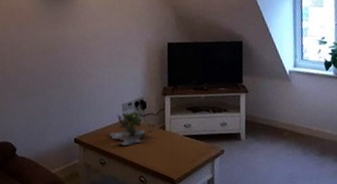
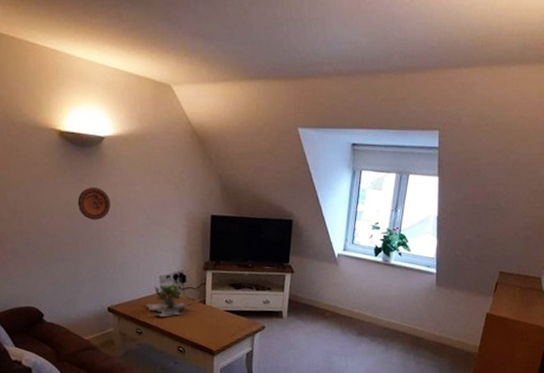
decorative plate: none [52,26,80,56] -> present [77,187,111,220]

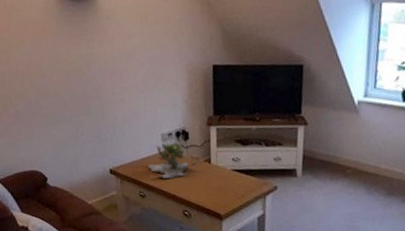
decorative plate: present [77,187,111,220] -> none [76,42,109,78]

